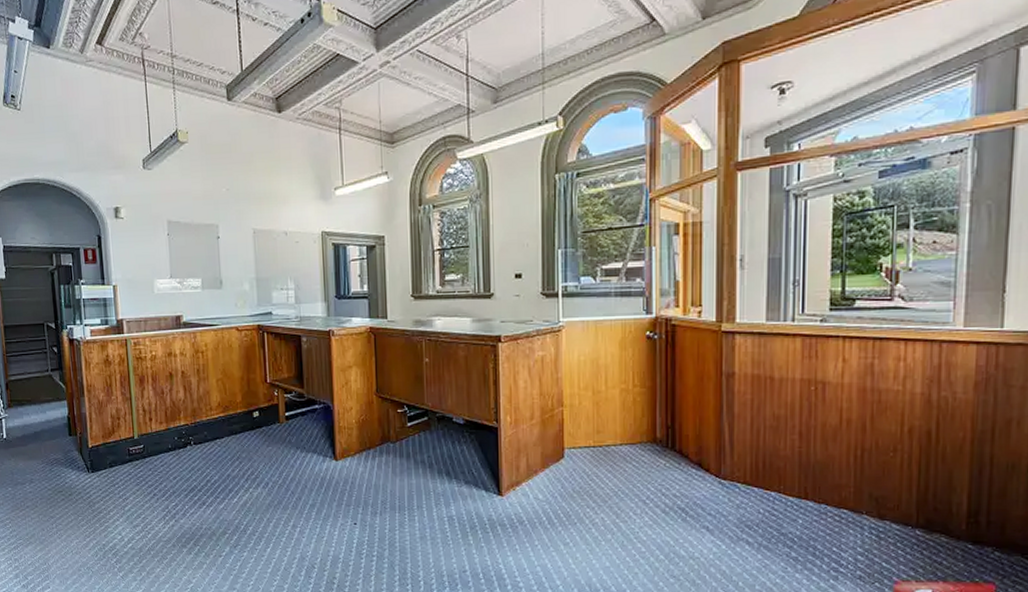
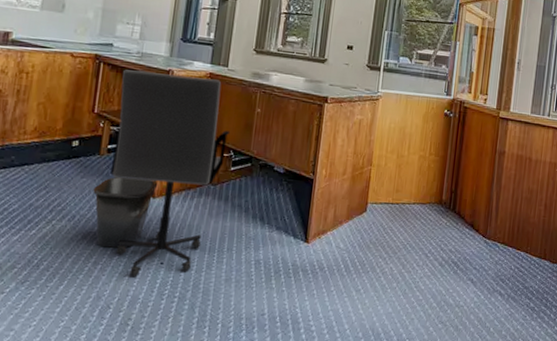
waste bin: none [280,443,338,511] -> present [93,177,158,248]
office chair: none [286,333,401,539] -> present [110,69,231,278]

